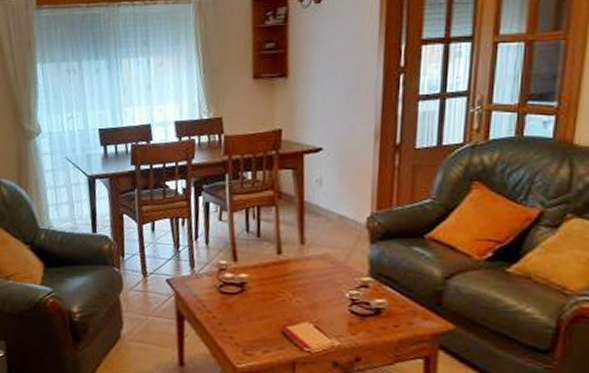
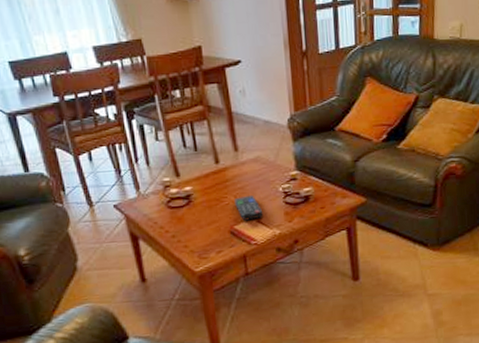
remote control: none [292,295,323,324] -> present [235,196,264,221]

